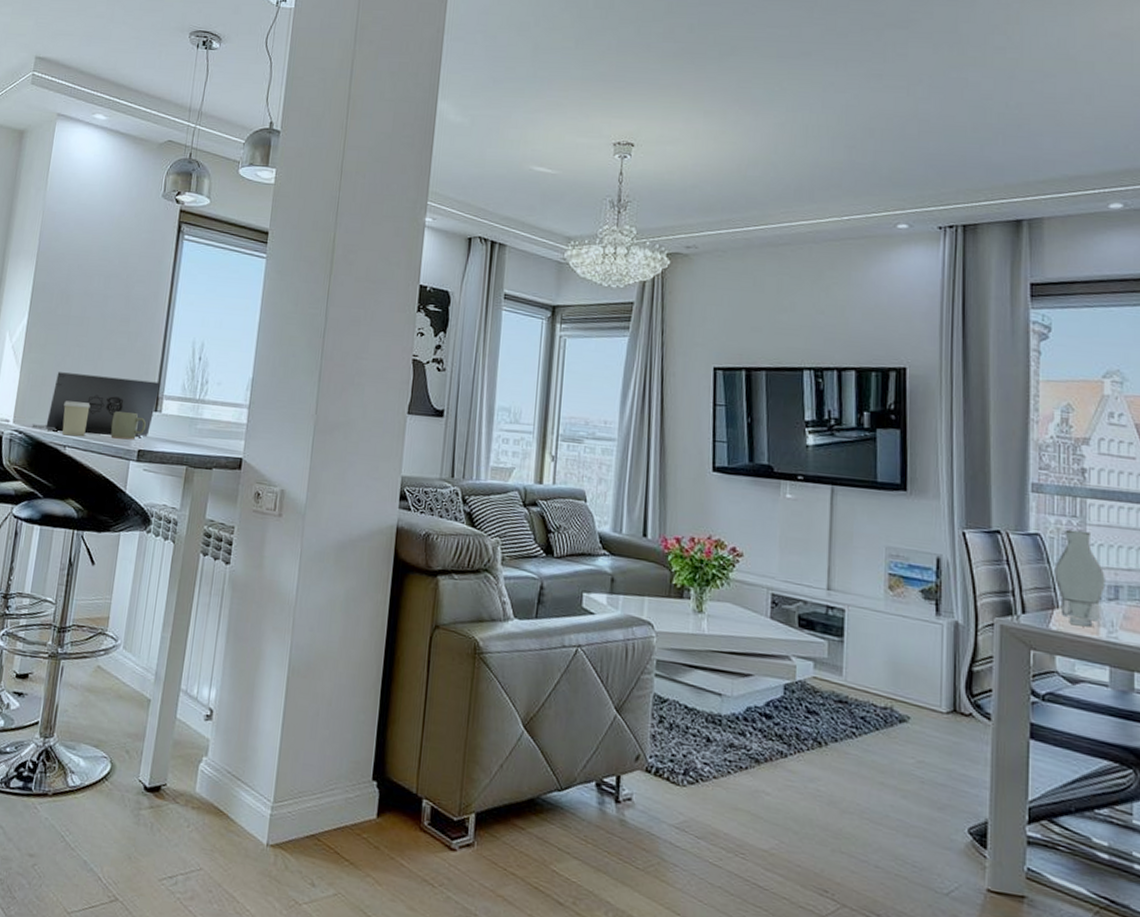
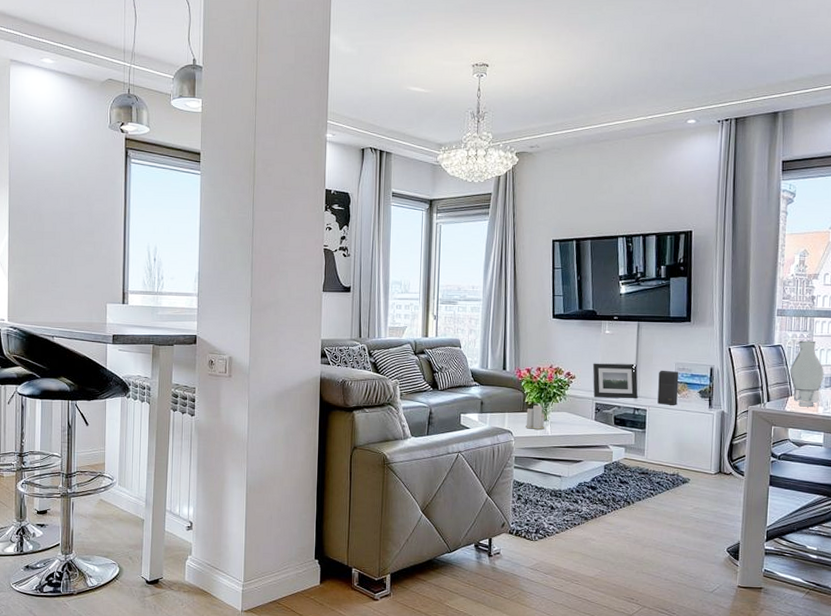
laptop: present [32,372,160,438] -> none [24,278,125,326]
cup: present [62,401,91,437] -> none [48,300,70,329]
mug: present [110,411,147,440] -> none [88,305,118,328]
candle: none [672,588,700,625] -> present [526,404,545,430]
picture frame: none [767,537,832,594] -> present [592,363,638,399]
speaker: none [861,555,891,607] -> present [657,370,679,405]

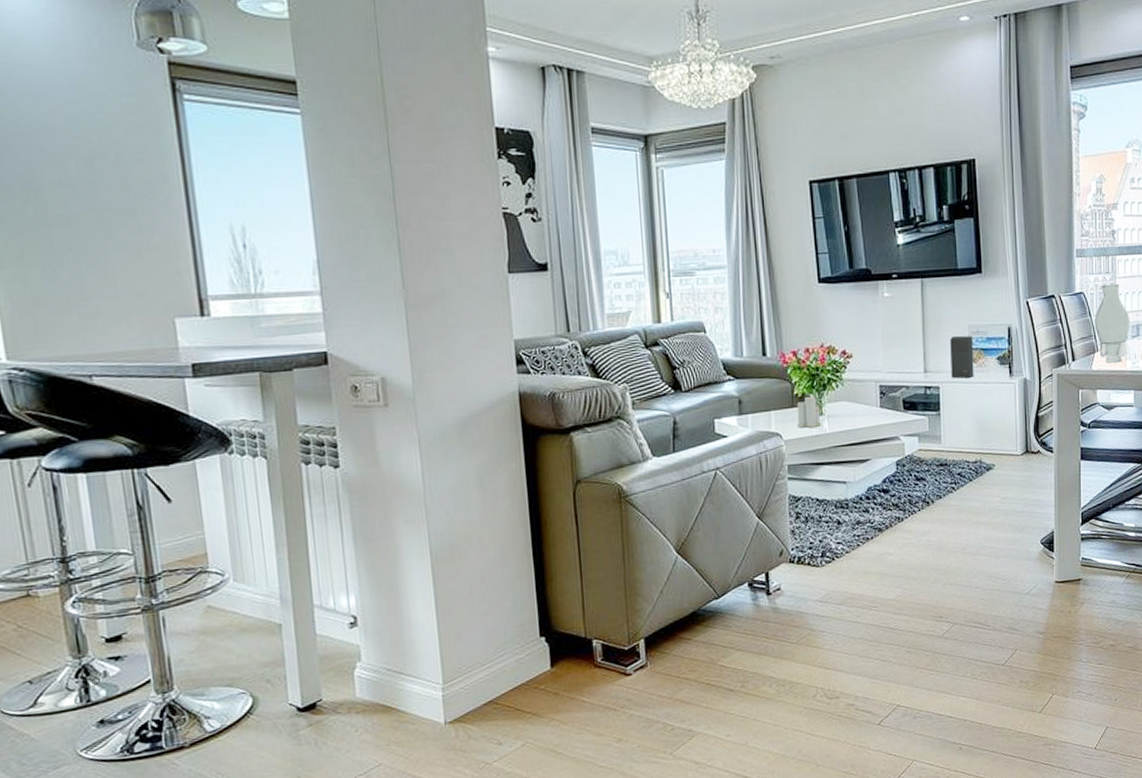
picture frame: present [592,363,638,399] -> none [872,332,928,379]

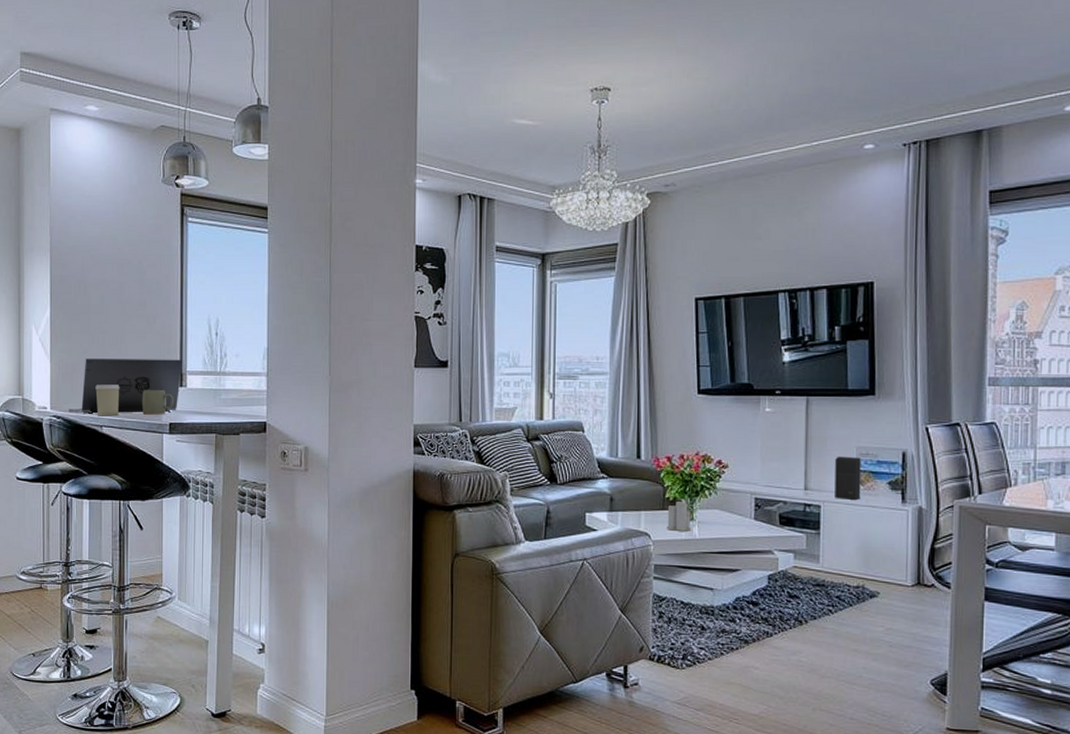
laptop: none [35,281,201,363] -> present [68,358,182,414]
cup: none [73,320,115,364] -> present [95,384,120,417]
mug: none [145,321,195,356] -> present [141,389,175,415]
vase: present [1094,284,1130,363] -> none [1008,416,1054,501]

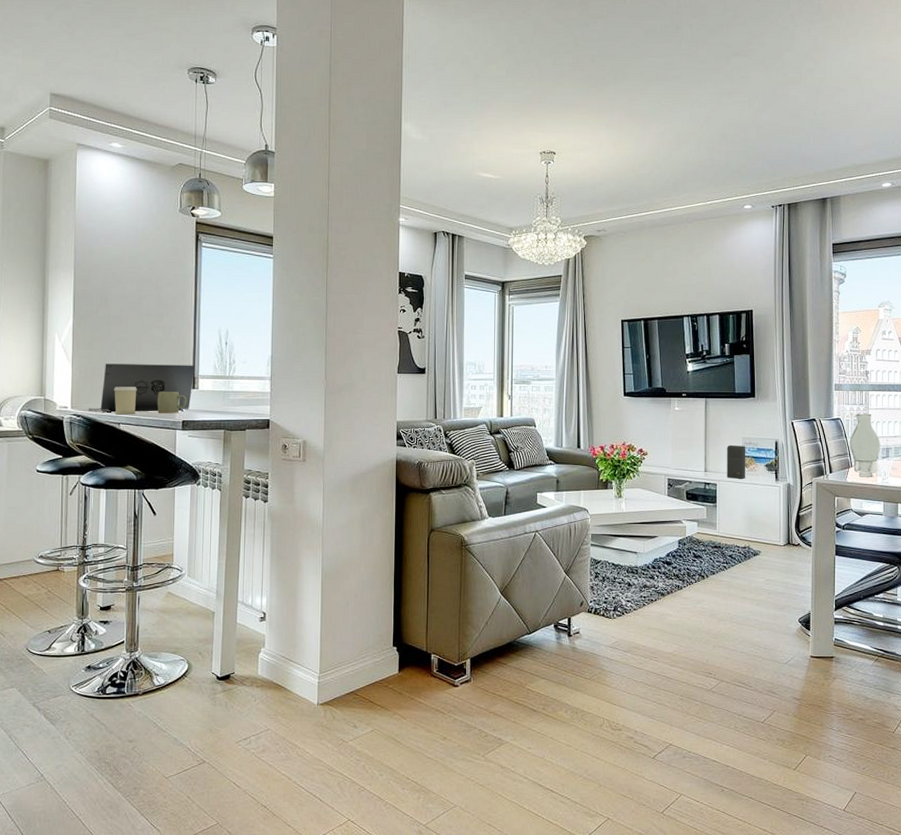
candle: present [667,500,692,531] -> none [601,481,620,506]
vase: none [1008,416,1054,501] -> present [849,413,881,477]

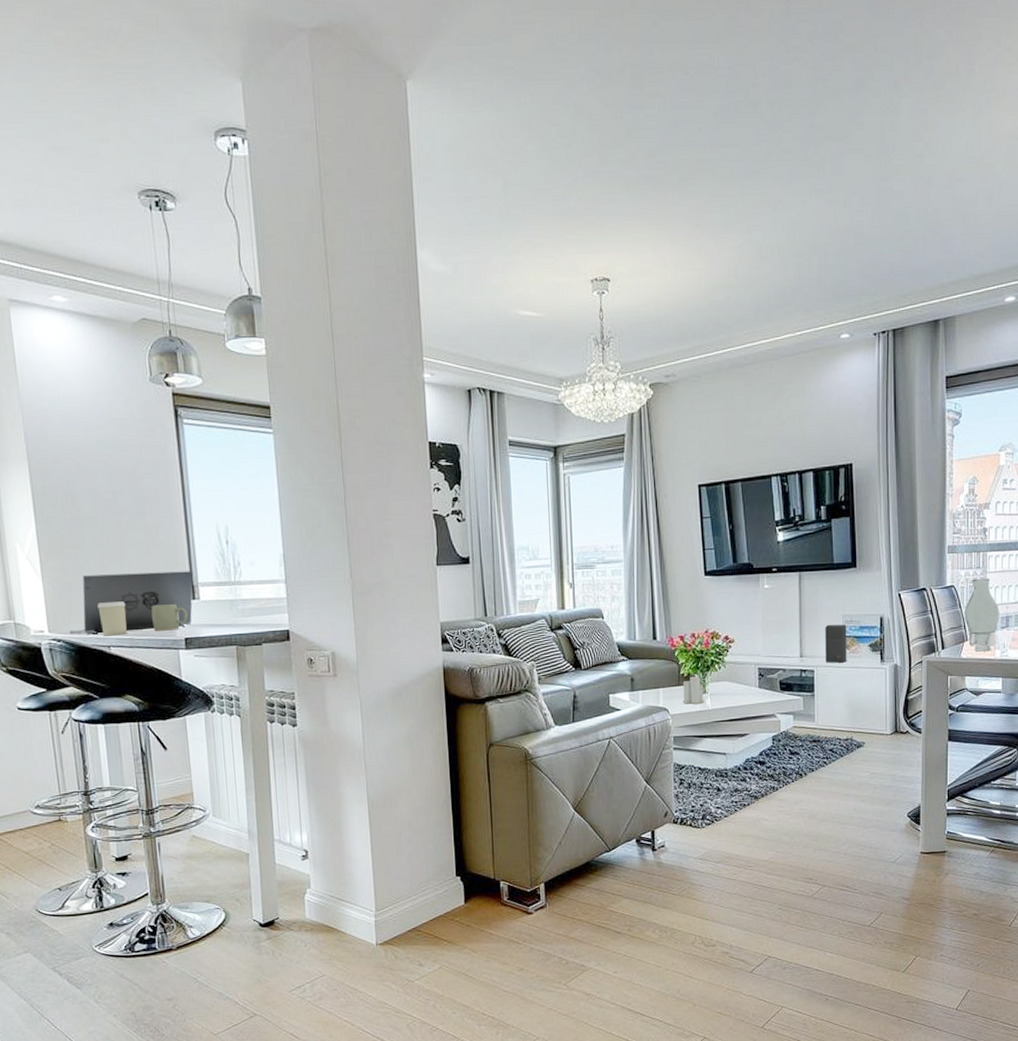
candle: none [601,481,620,506] -> present [682,675,705,704]

